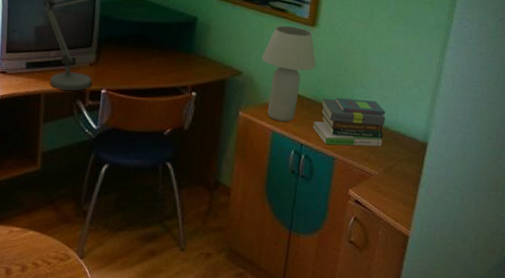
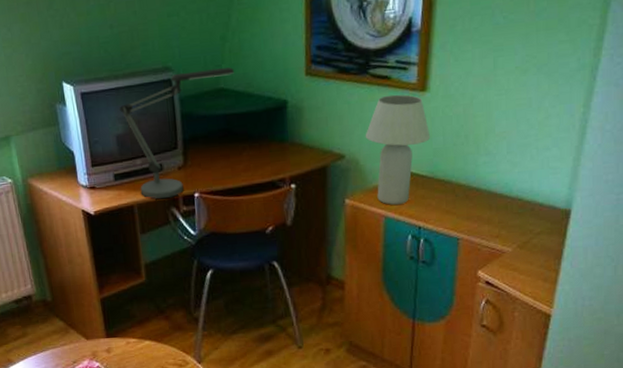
books: present [312,97,386,147] -> none [430,169,518,225]

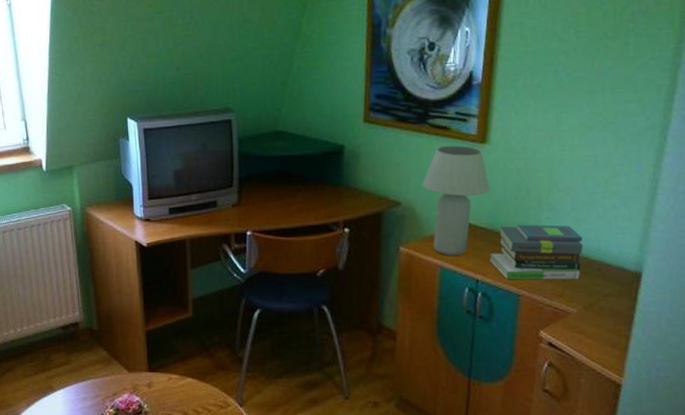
desk lamp: present [119,67,234,199] -> none [179,111,293,235]
books: none [430,169,518,225] -> present [489,224,584,280]

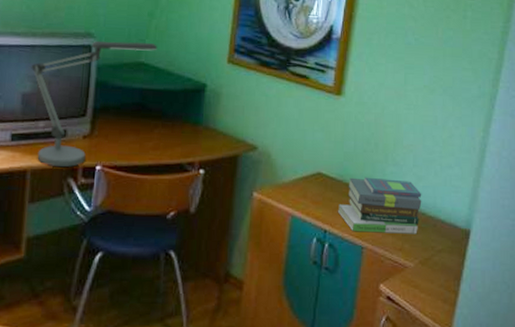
desk lamp: none [179,111,293,235] -> present [31,41,157,168]
table lamp: present [422,145,491,257] -> none [279,94,343,205]

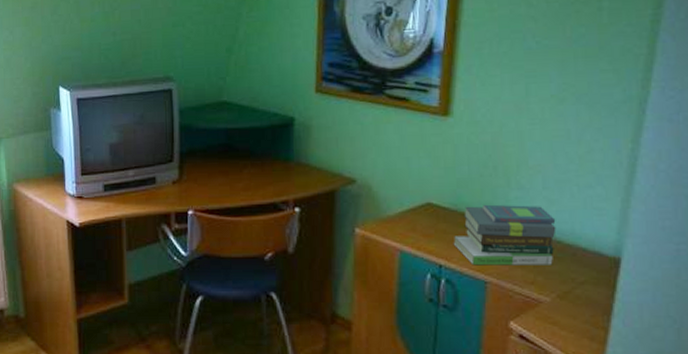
desk lamp: present [31,41,157,168] -> none [115,80,239,214]

